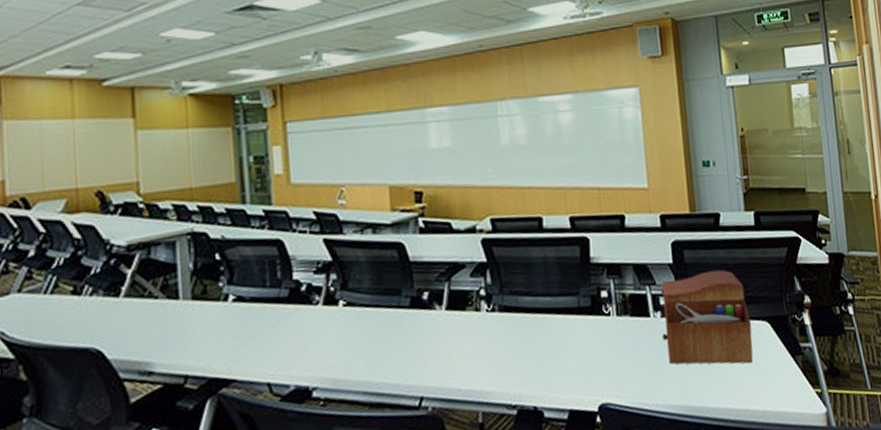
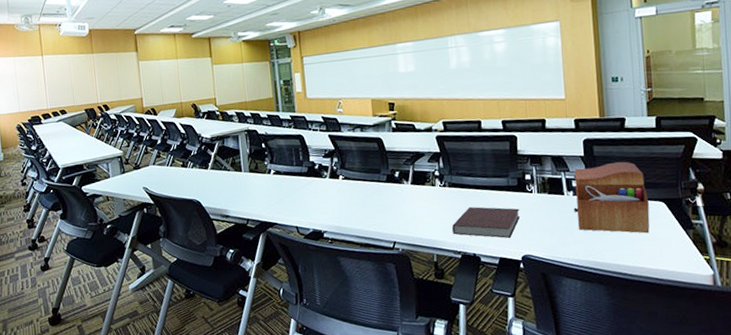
notebook: none [504,338,595,382] -> present [452,206,520,238]

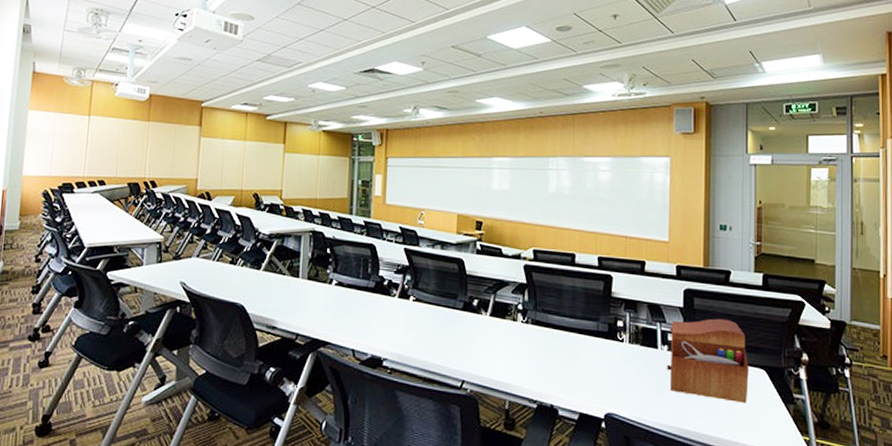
notebook: present [452,206,520,238] -> none [530,349,608,391]

